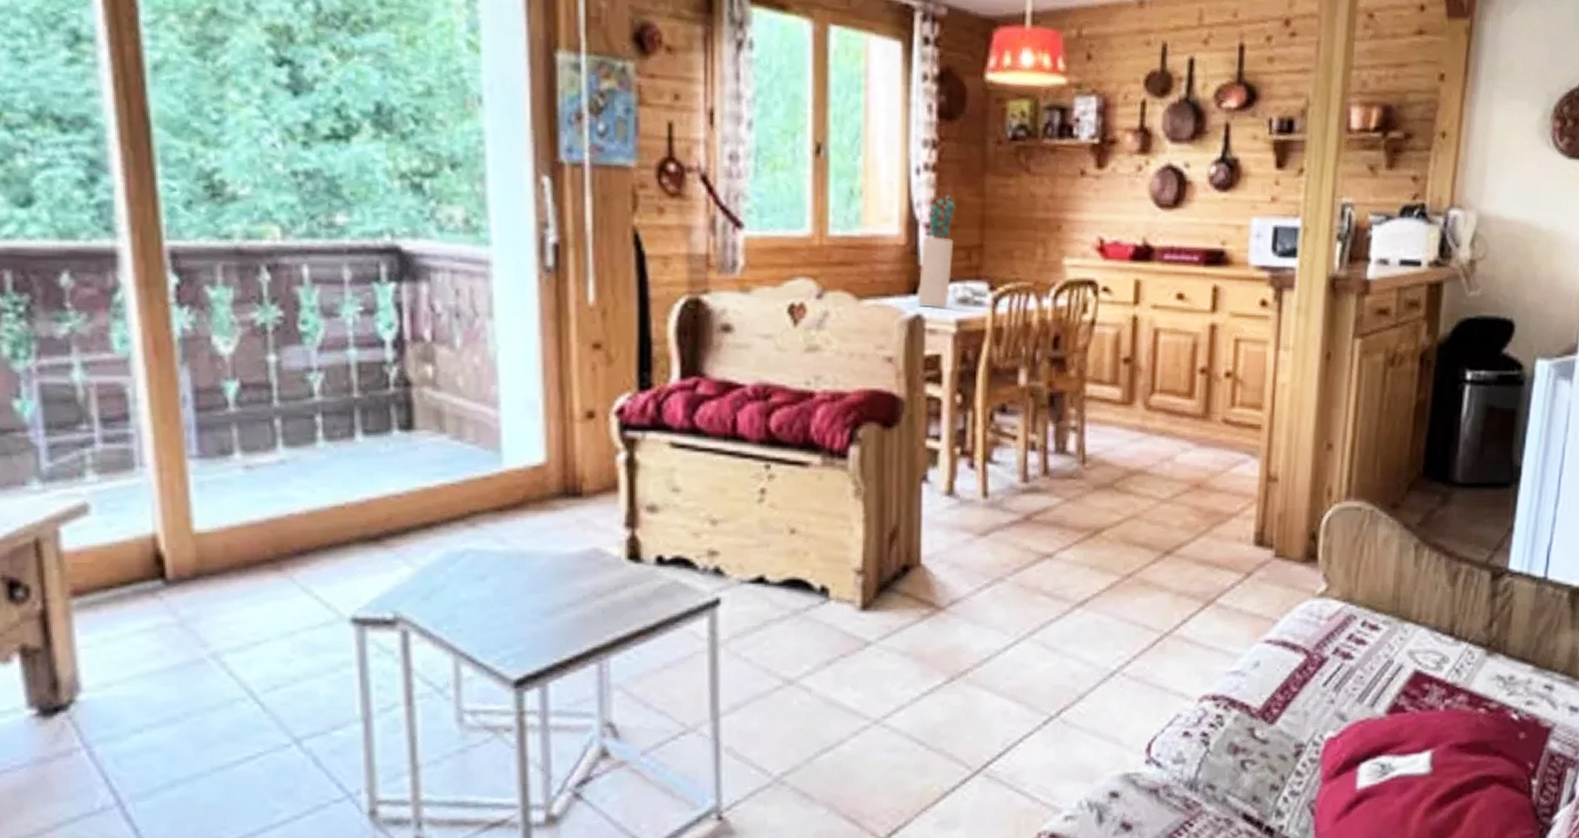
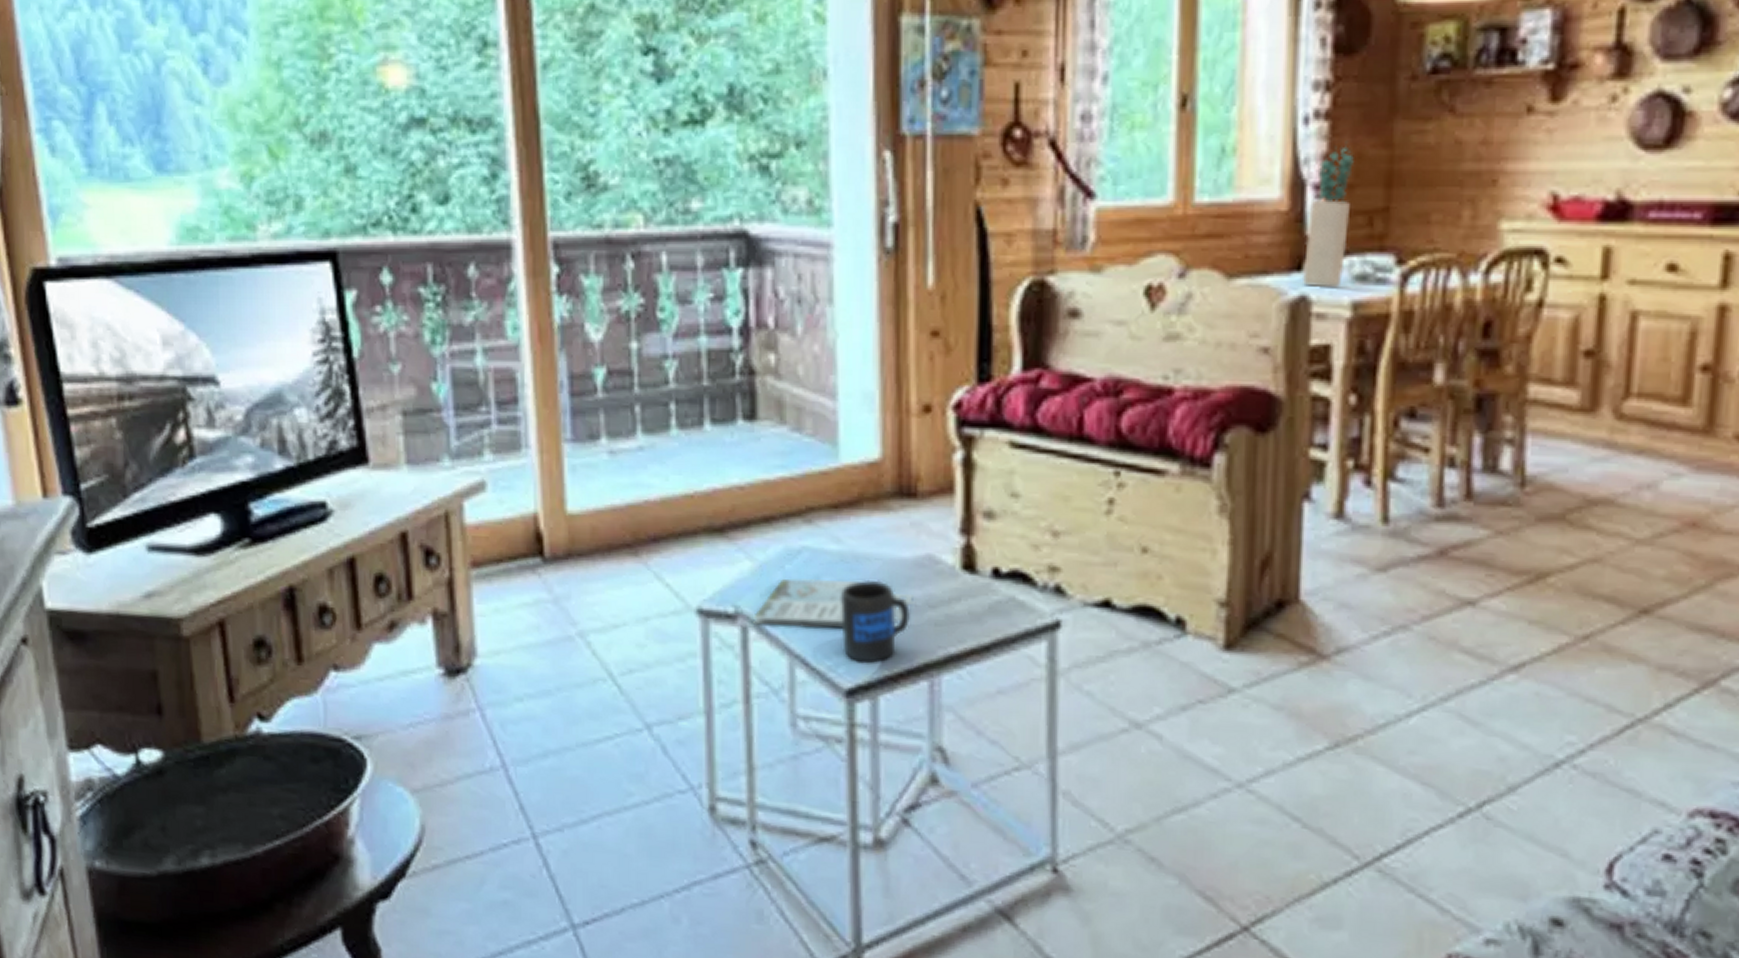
magazine: none [414,577,584,628] -> present [753,578,917,628]
mug: none [508,575,577,654] -> present [841,579,910,663]

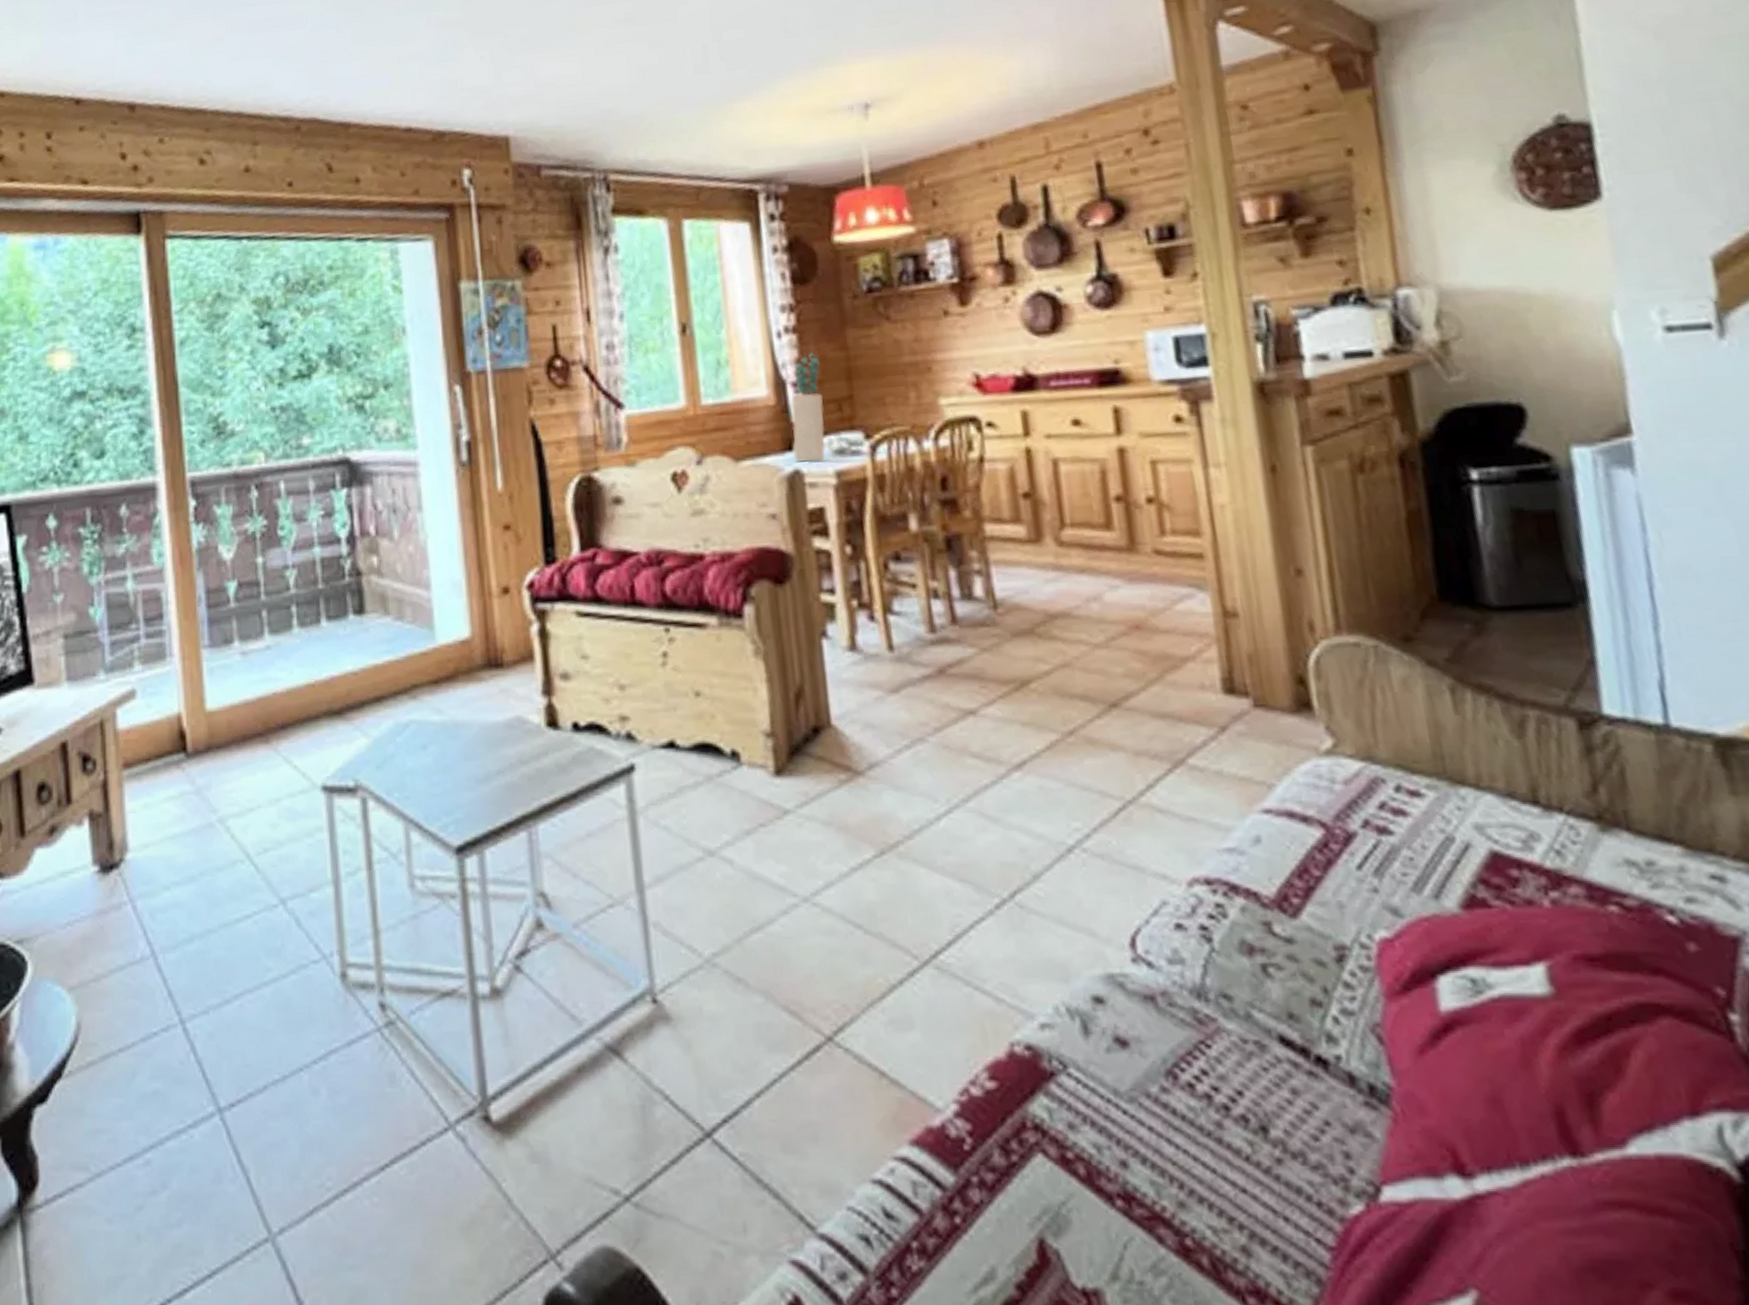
magazine: present [753,578,917,628] -> none [371,745,511,795]
mug: present [841,579,910,663] -> none [446,743,506,820]

